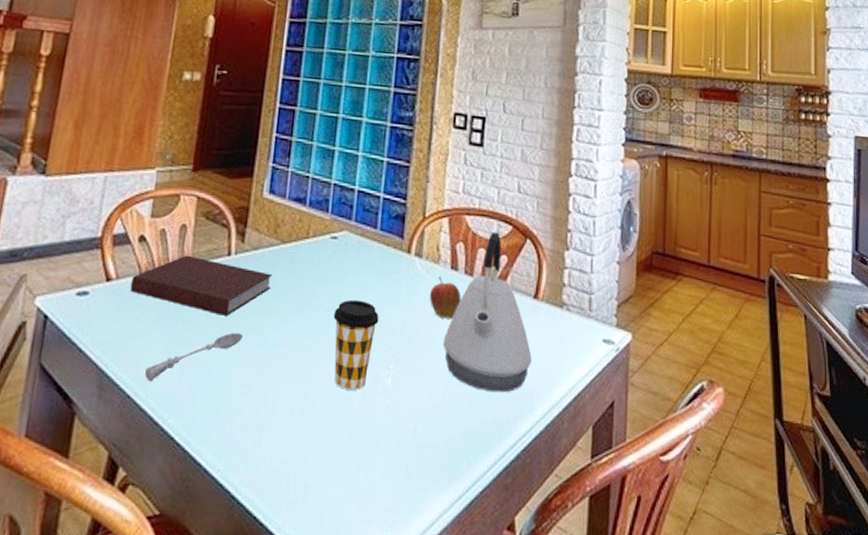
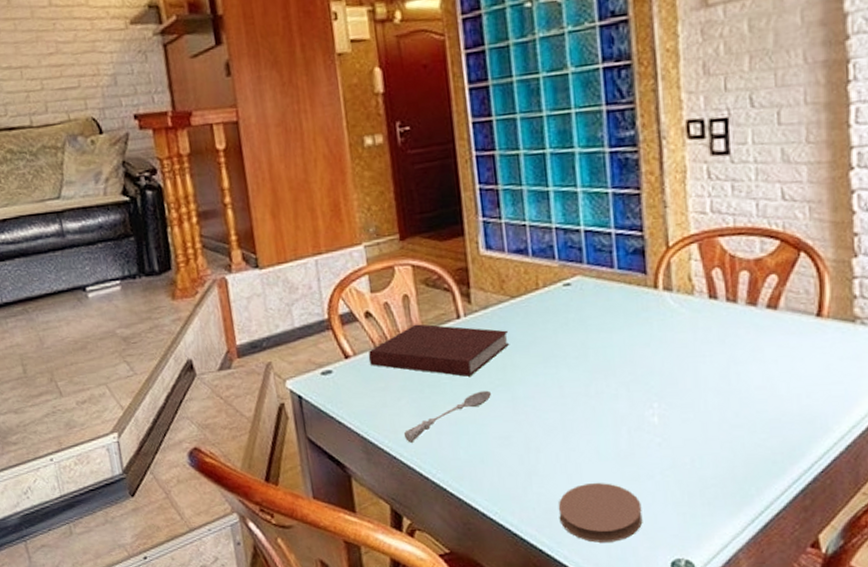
coaster: none [281,444,363,512] -> present [558,483,643,543]
coffee cup: present [333,299,379,391] -> none [582,344,634,433]
fruit: present [430,276,462,319] -> none [688,308,726,351]
kettle: present [442,232,532,393] -> none [710,249,822,420]

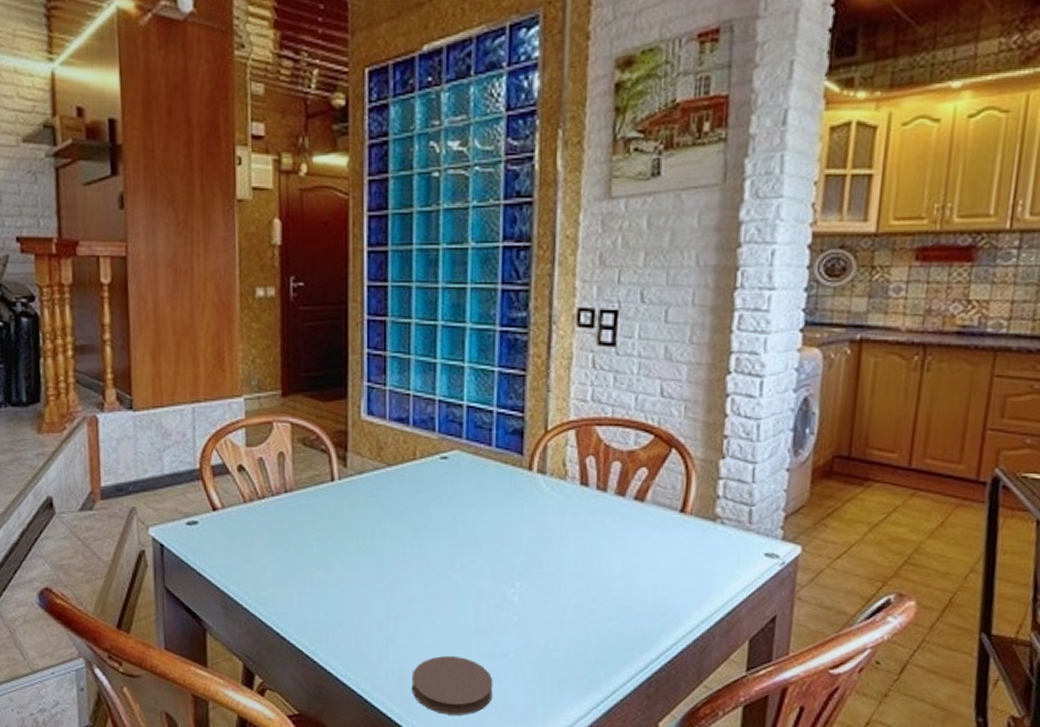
notebook: present [368,324,510,377] -> none [236,482,381,540]
soupspoon: present [403,390,492,443] -> none [264,555,358,601]

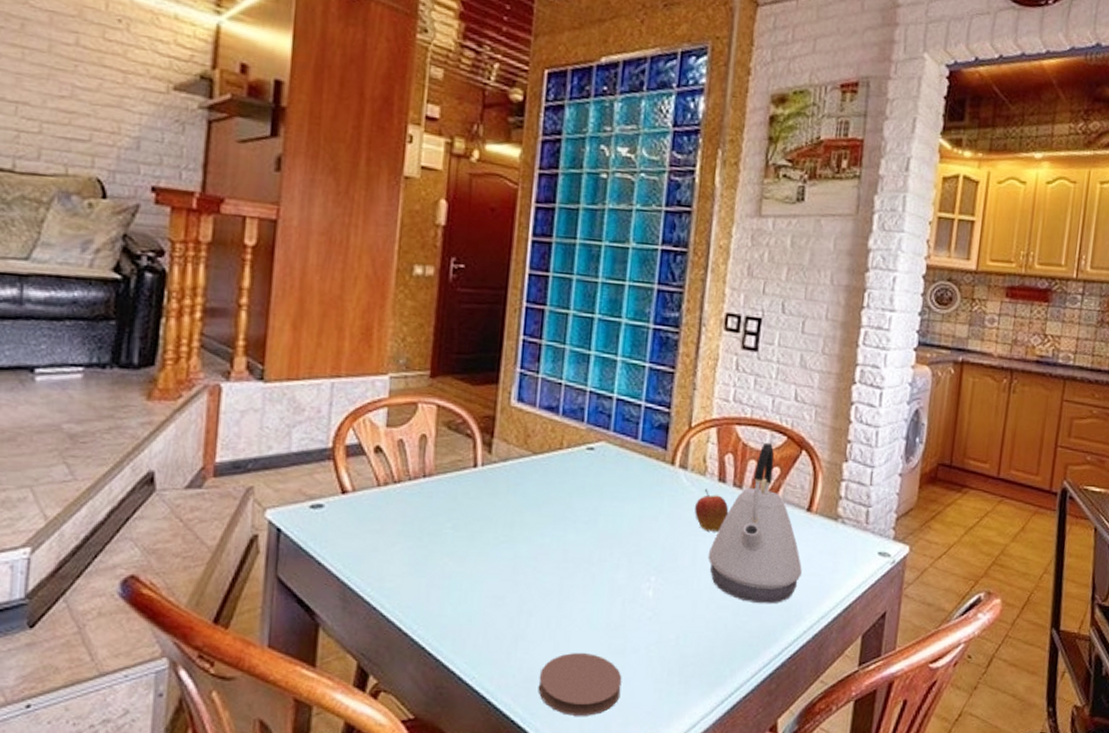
fruit: none [557,493,594,537] -> present [695,489,729,532]
kettle: none [573,442,678,609] -> present [707,442,802,604]

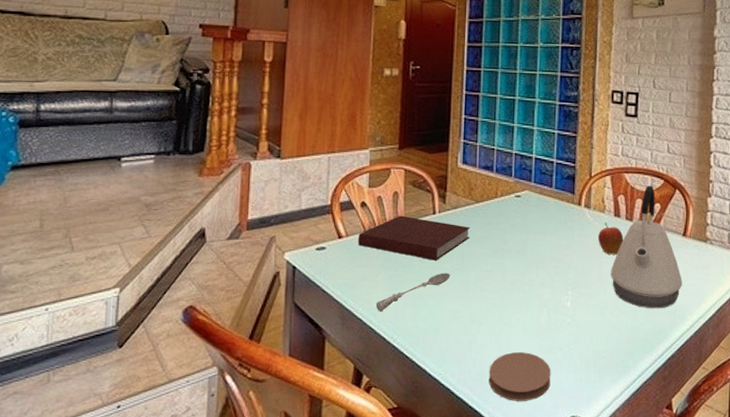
notebook: none [368,467,524,529] -> present [357,215,471,260]
soupspoon: none [390,545,495,594] -> present [375,273,451,312]

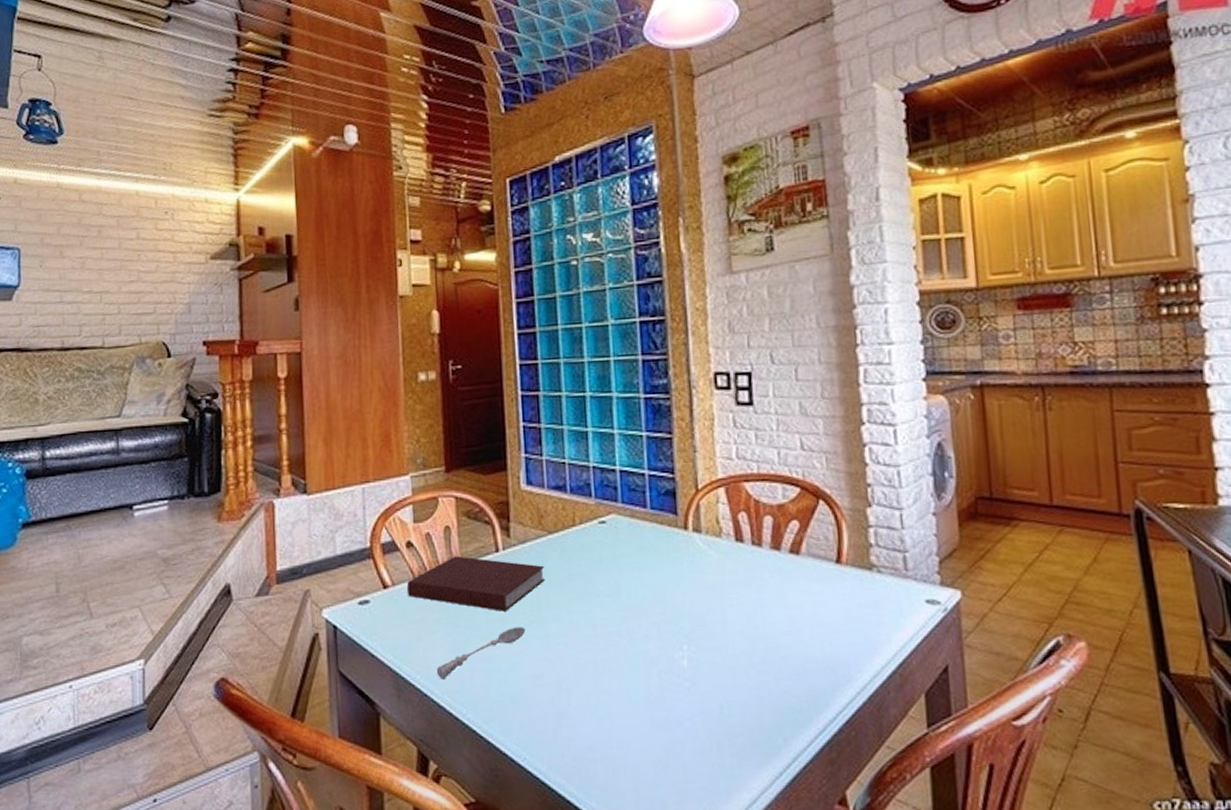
coaster: present [488,352,551,401] -> none [587,728,672,794]
fruit: present [598,222,624,255] -> none [716,550,752,594]
kettle: present [610,185,682,309] -> none [738,496,843,666]

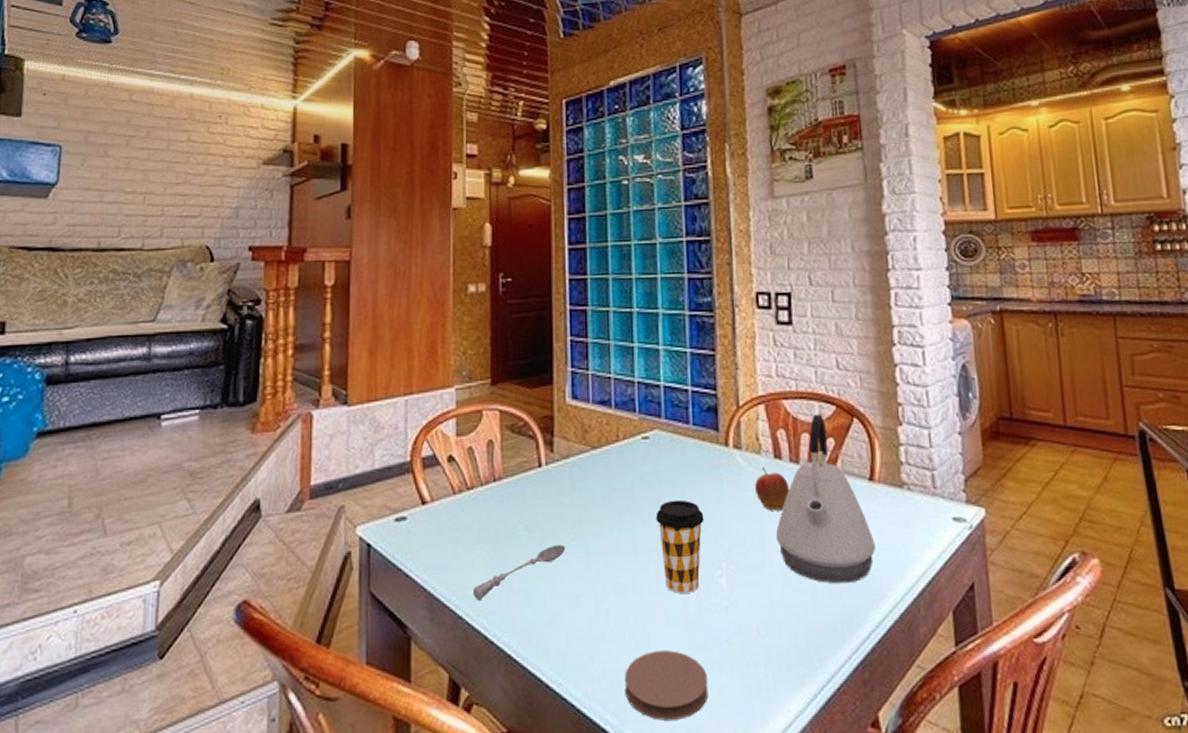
notebook: present [406,556,546,611] -> none [446,471,588,529]
coaster: none [587,728,672,794] -> present [624,650,709,720]
coffee cup: none [614,583,664,675] -> present [655,499,704,595]
fruit: none [716,550,752,594] -> present [755,467,790,511]
kettle: none [738,496,843,666] -> present [775,414,876,584]

